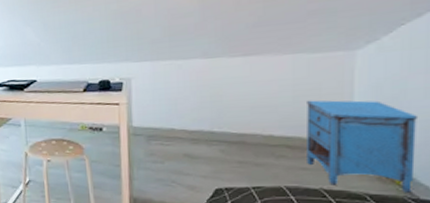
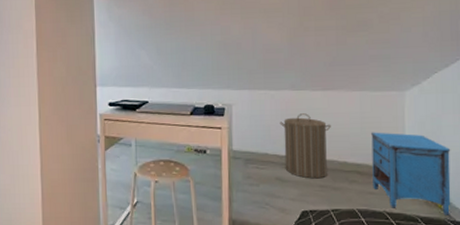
laundry hamper: none [188,83,254,155] -> present [279,113,331,179]

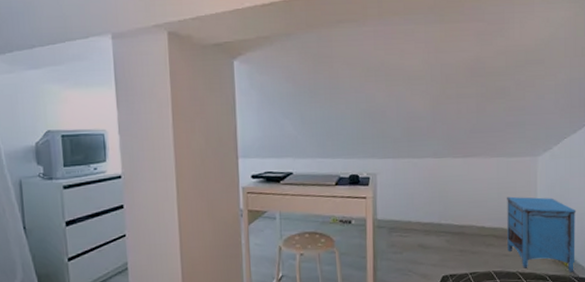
laundry hamper: present [279,113,331,179] -> none [422,180,470,244]

